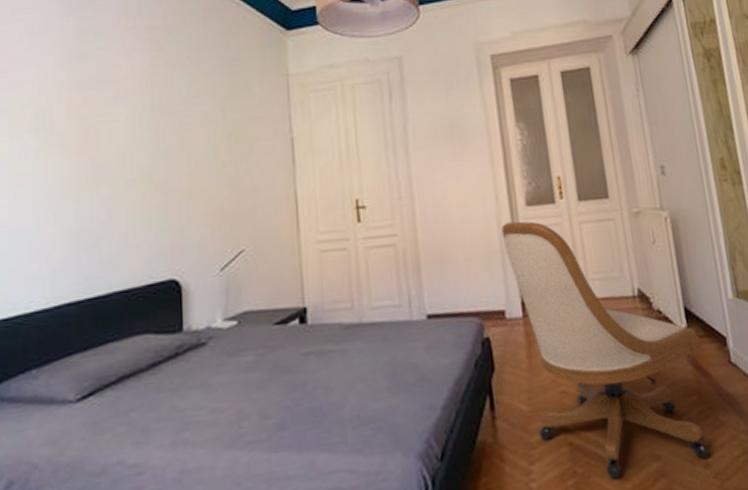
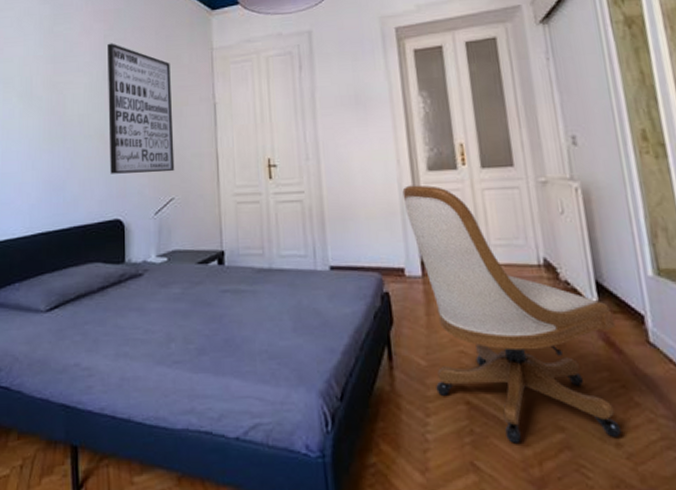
wall art: none [155,66,245,225] -> present [107,43,175,174]

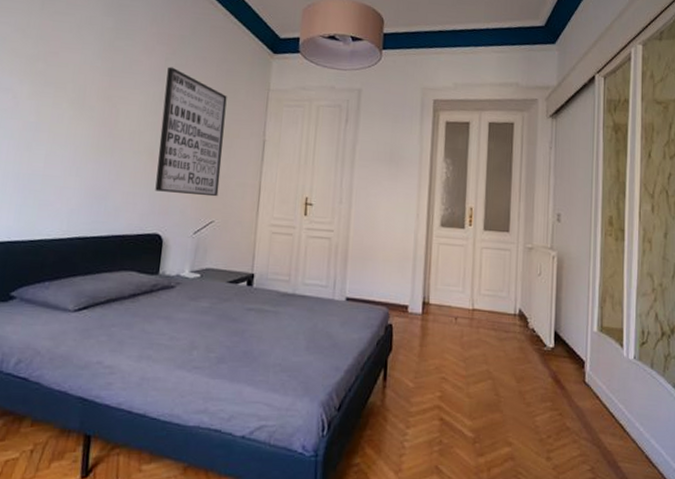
chair: present [402,185,622,443] -> none [417,237,563,453]

